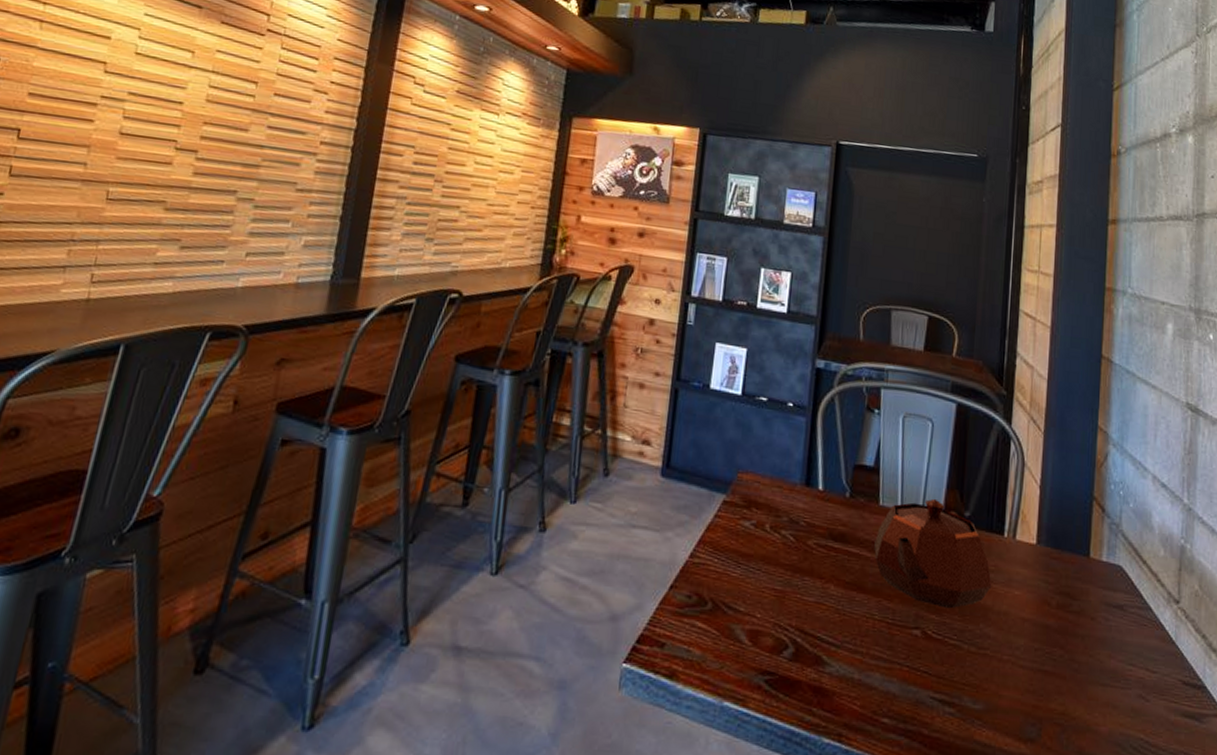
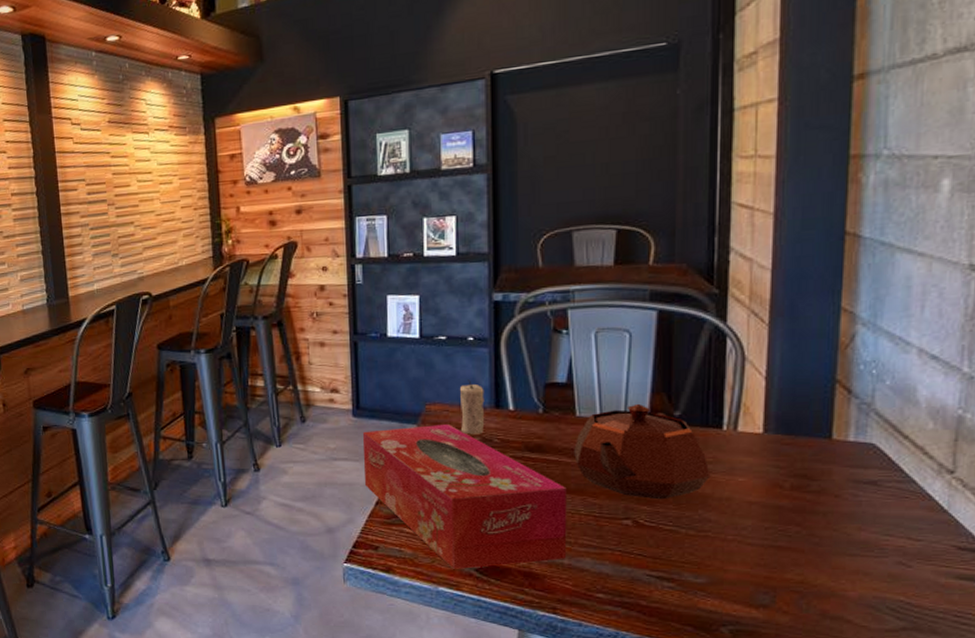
tissue box: none [661,495,864,679] -> present [362,423,567,569]
candle: none [770,449,797,514] -> present [460,379,485,435]

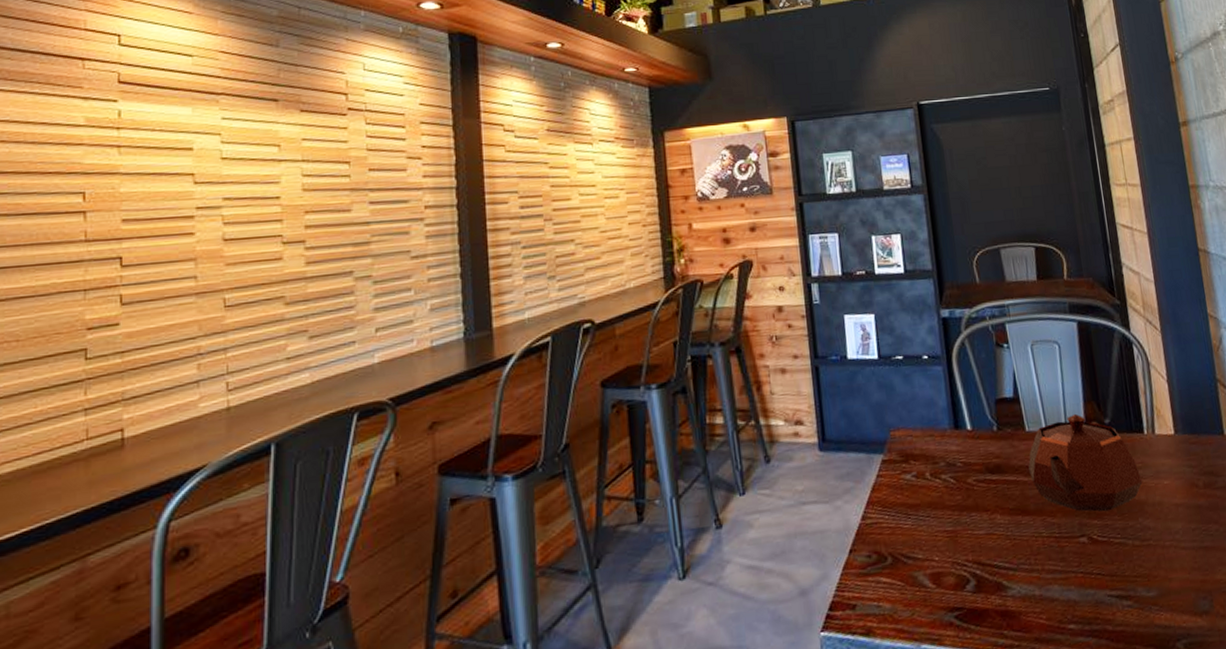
tissue box: present [362,423,567,569] -> none [830,450,1037,620]
candle: present [460,379,485,435] -> none [921,400,947,461]

